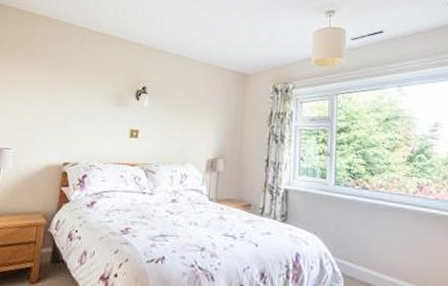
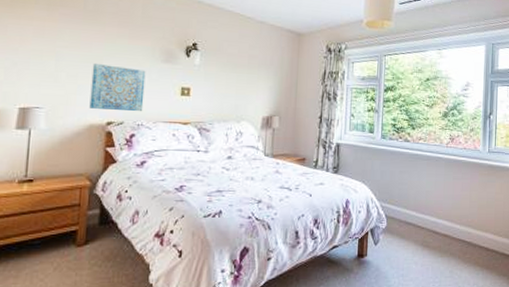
wall art: none [49,107,100,154] -> present [89,63,146,112]

